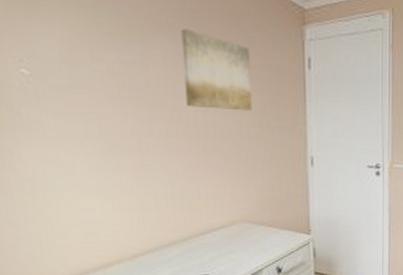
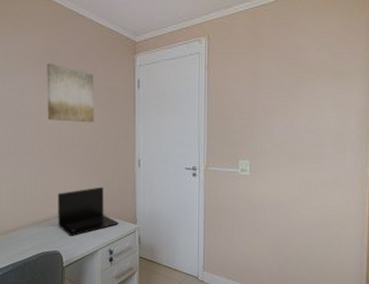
laptop: none [205,191,288,256] -> present [57,187,119,237]

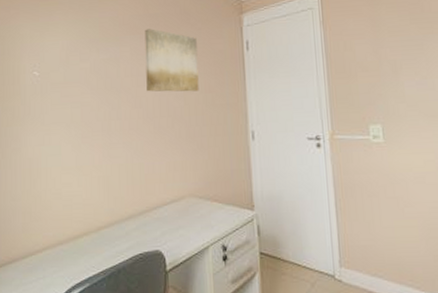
laptop: present [57,187,119,237] -> none [158,166,233,231]

